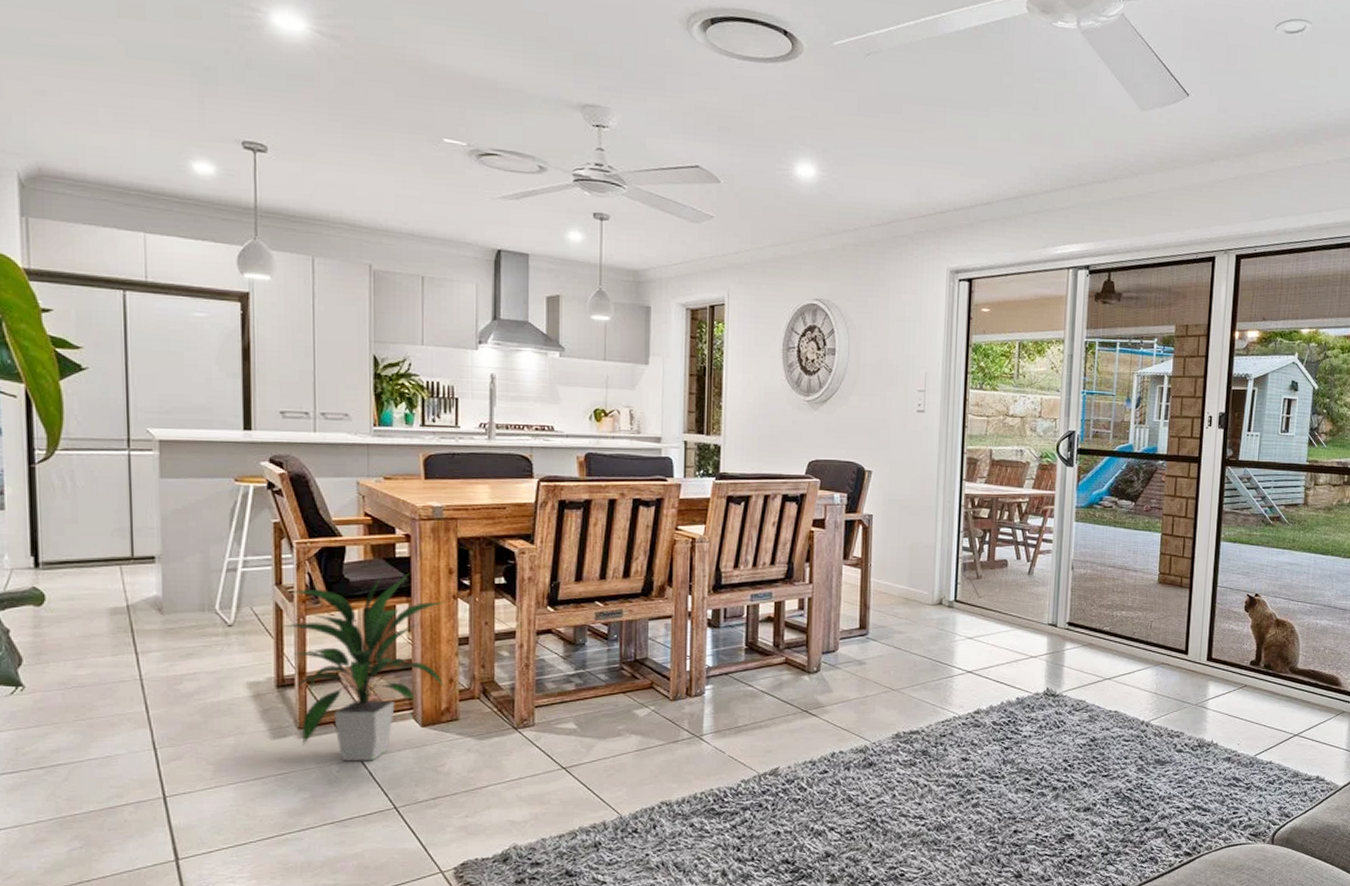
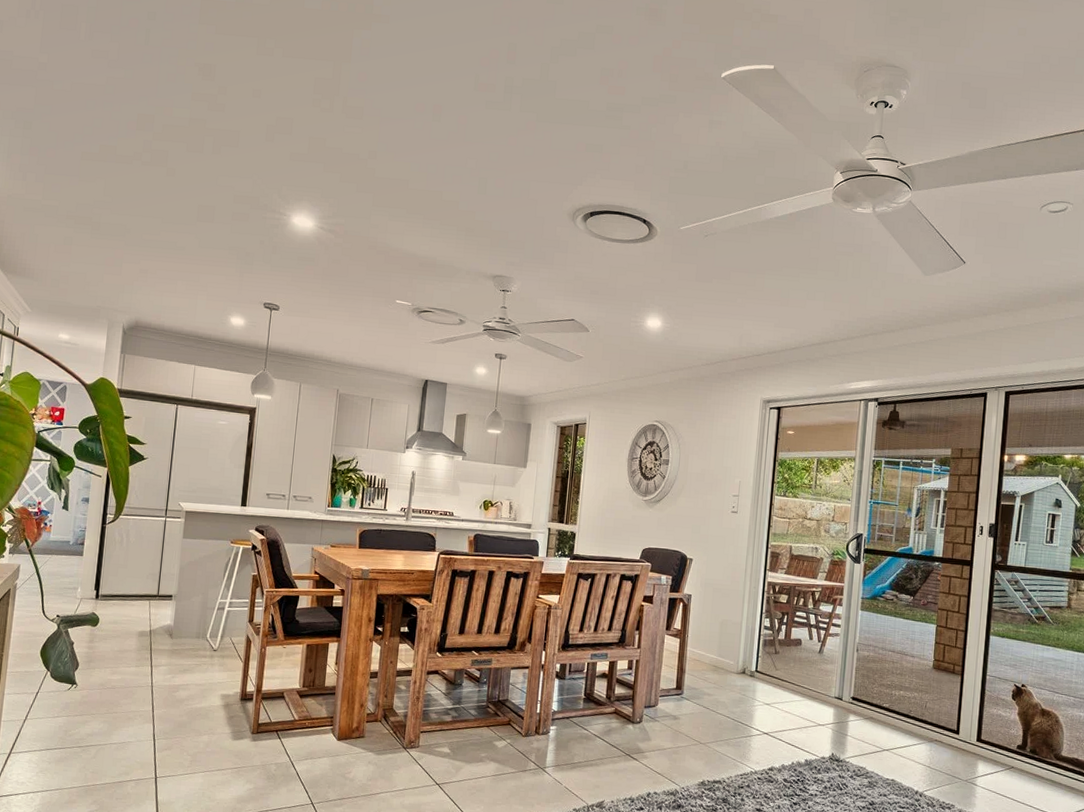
indoor plant: present [279,574,446,762] -> none [248,618,364,764]

